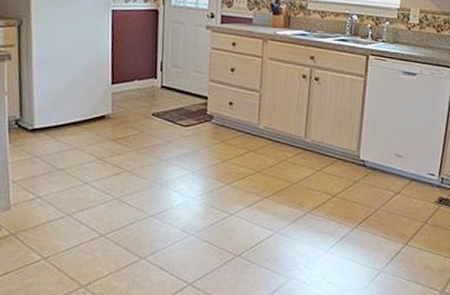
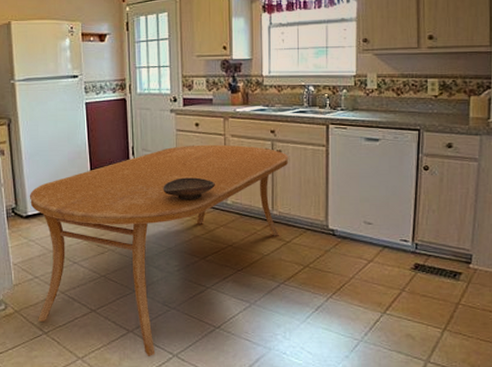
dining table: none [37,65,327,285] -> present [29,144,289,356]
decorative bowl: none [191,98,248,123] -> present [163,177,215,200]

